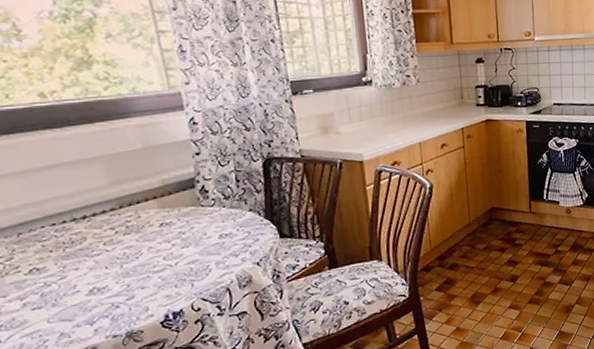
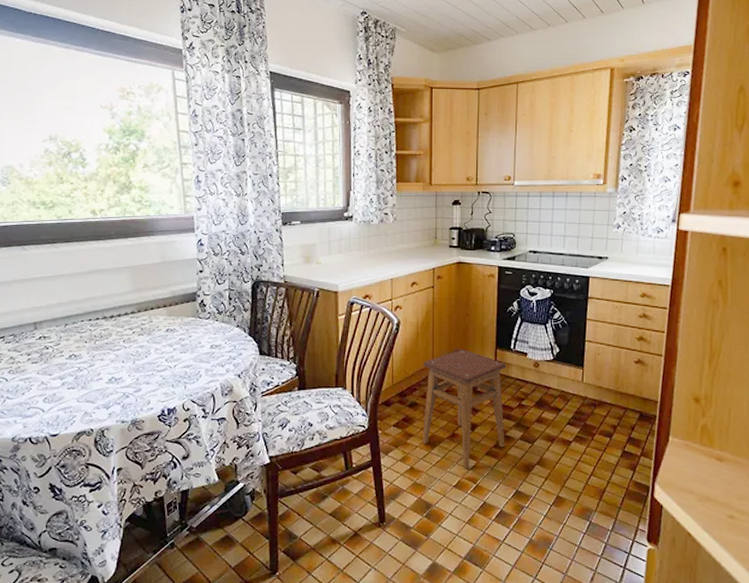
stool: none [461,205,546,320] -> present [422,349,506,469]

